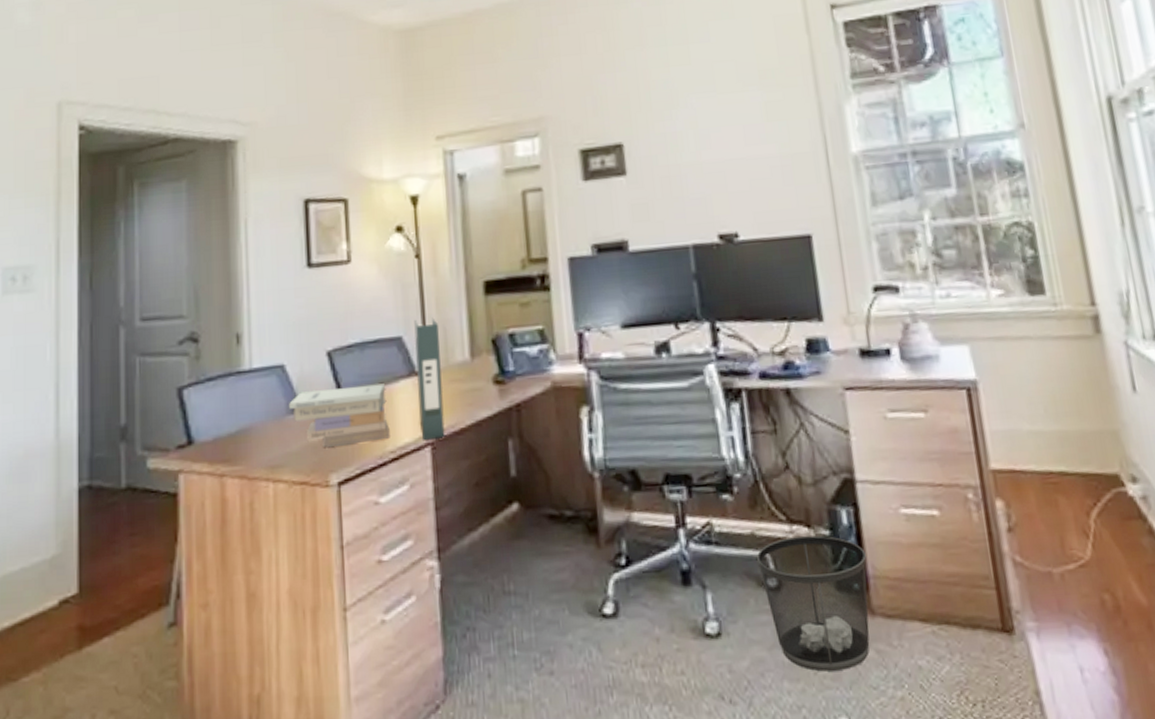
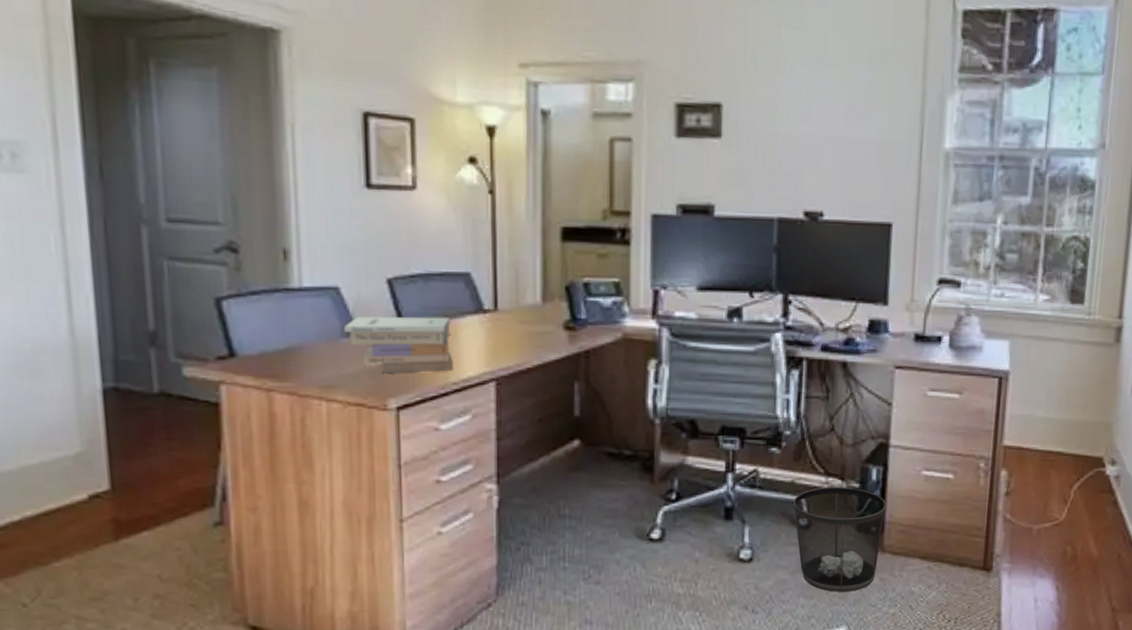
binder: present [414,317,445,440] -> none [484,257,512,375]

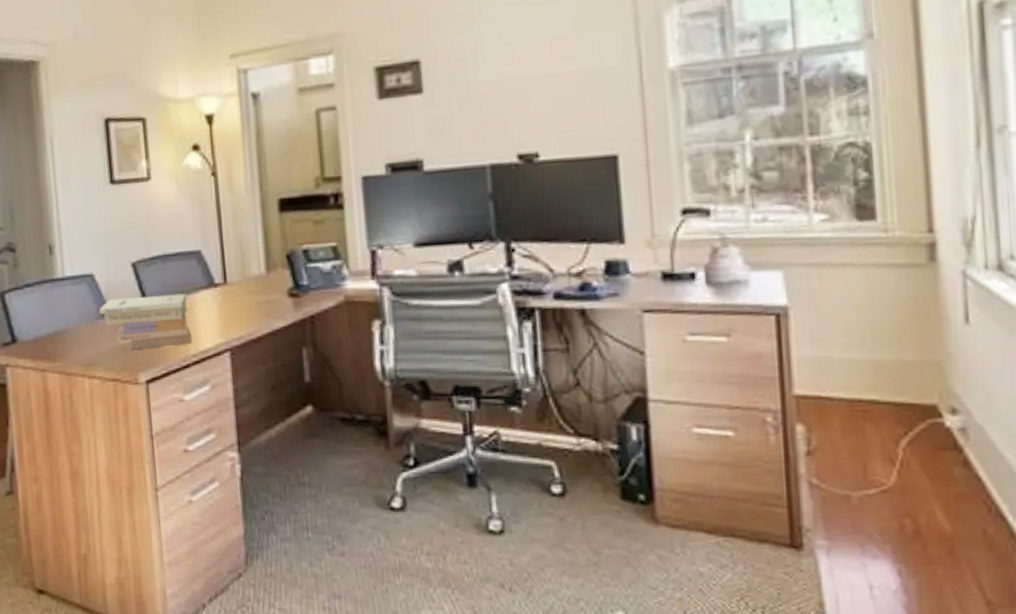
waste bin: present [793,487,886,592] -> none [542,449,654,571]

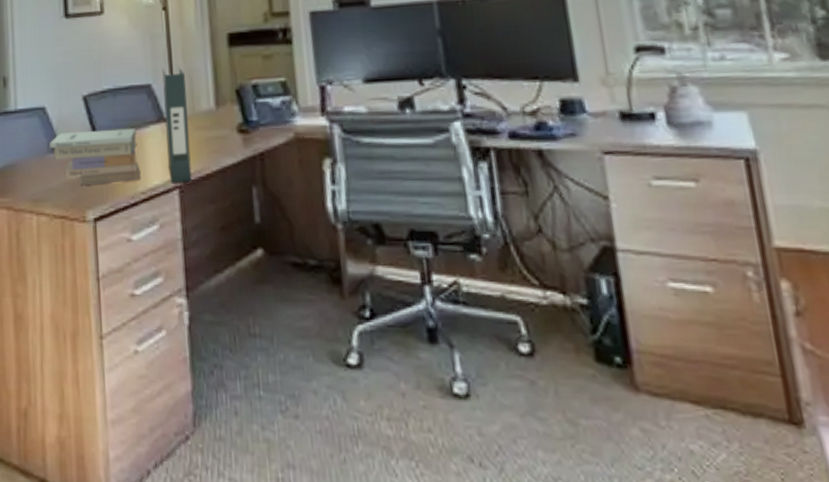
binder: none [212,233,243,346] -> present [162,67,192,183]

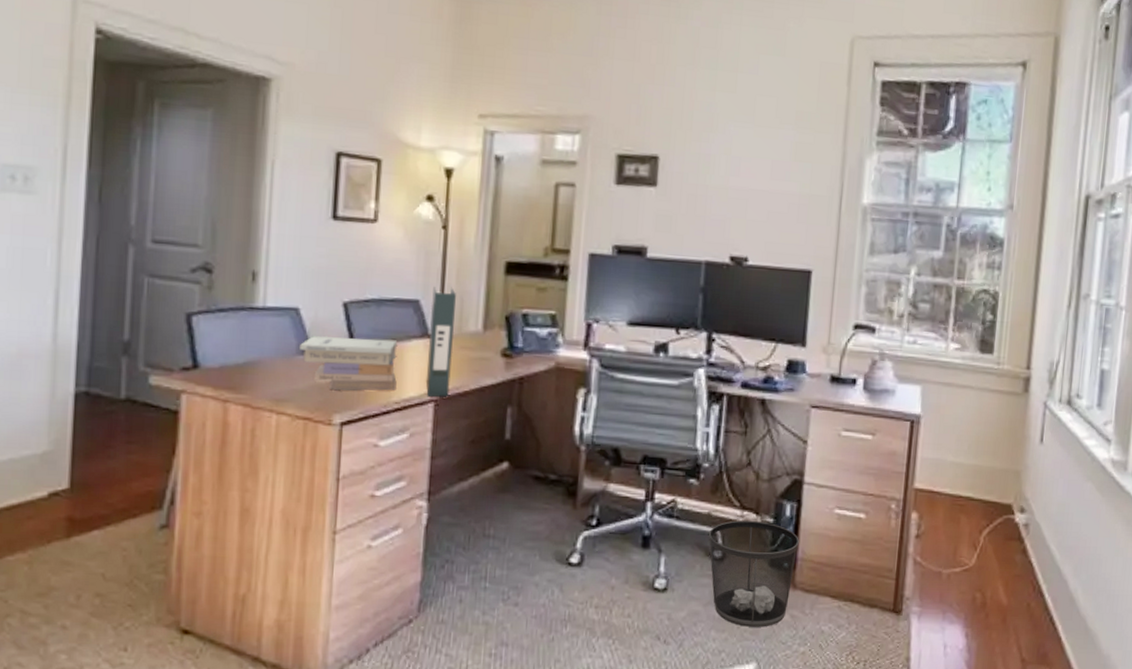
waste bin: none [507,303,634,446] -> present [708,520,799,627]

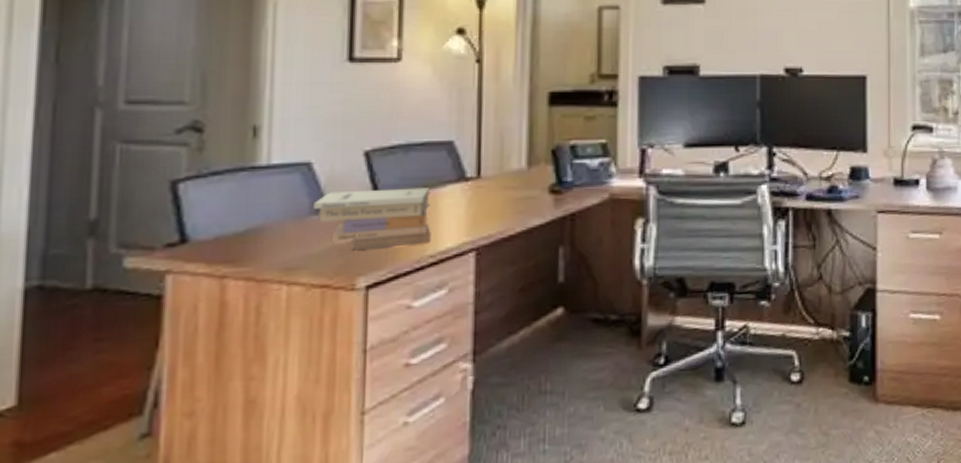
binder: present [426,287,456,397] -> none [464,124,495,245]
waste bin: present [708,520,799,627] -> none [784,336,877,451]

